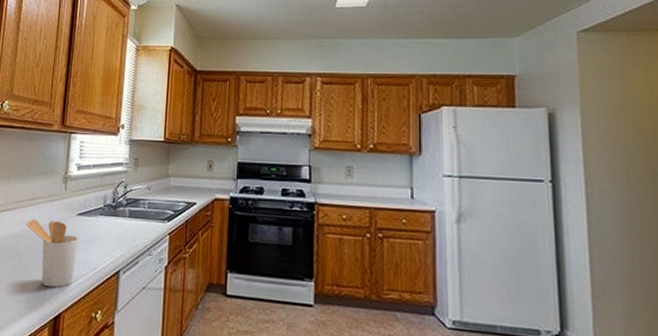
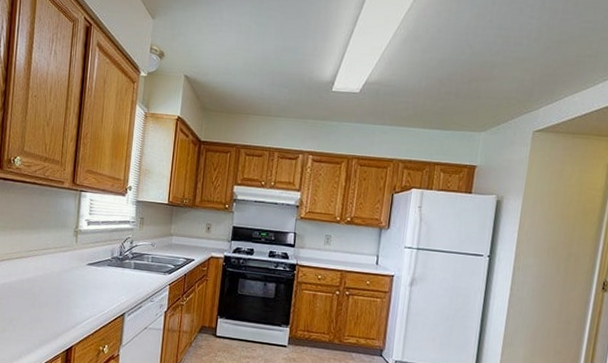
utensil holder: present [25,219,78,288] -> none [39,266,88,325]

